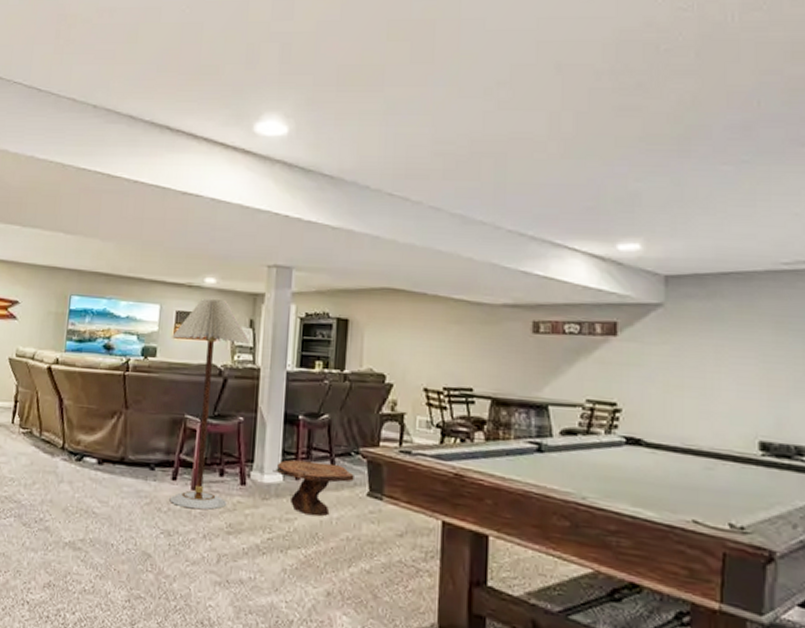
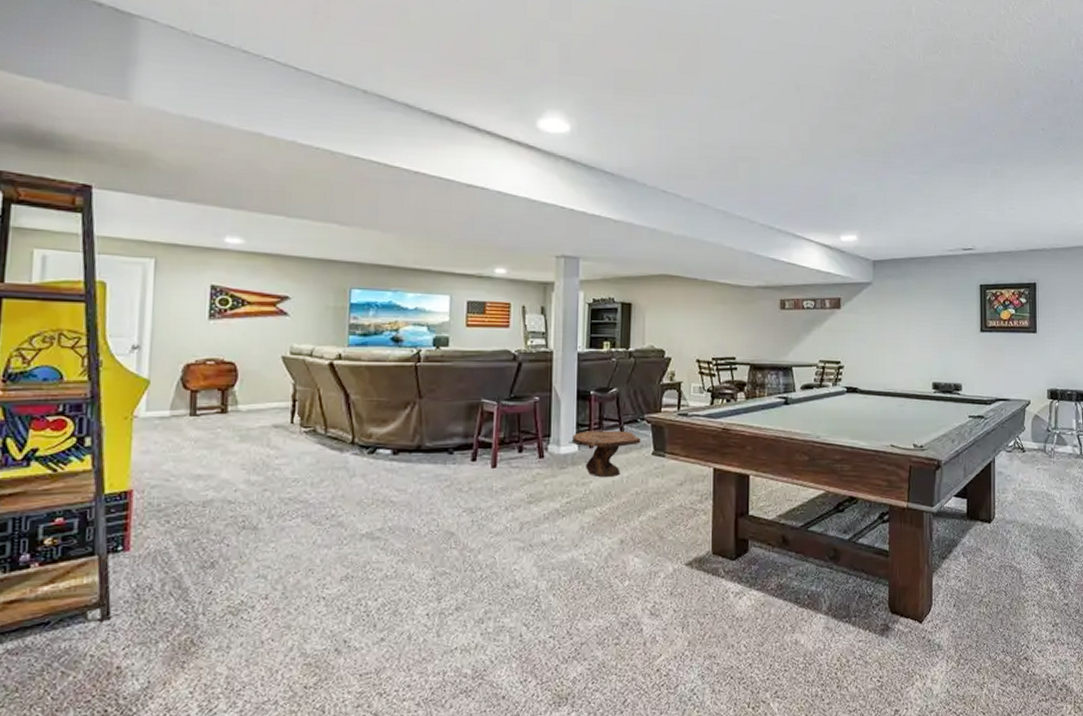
floor lamp: present [169,298,251,510] -> none [464,287,543,486]

